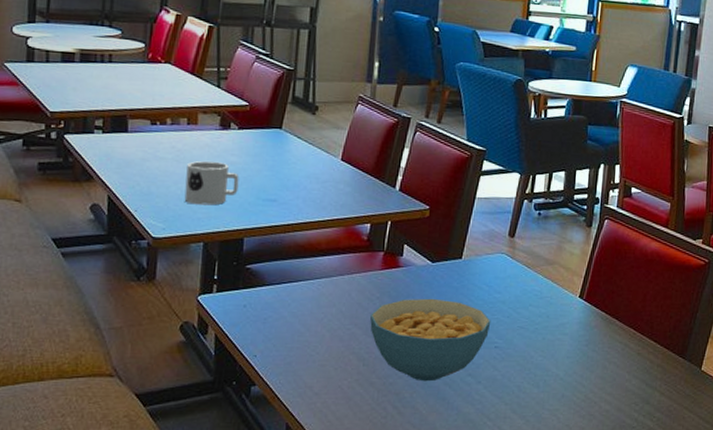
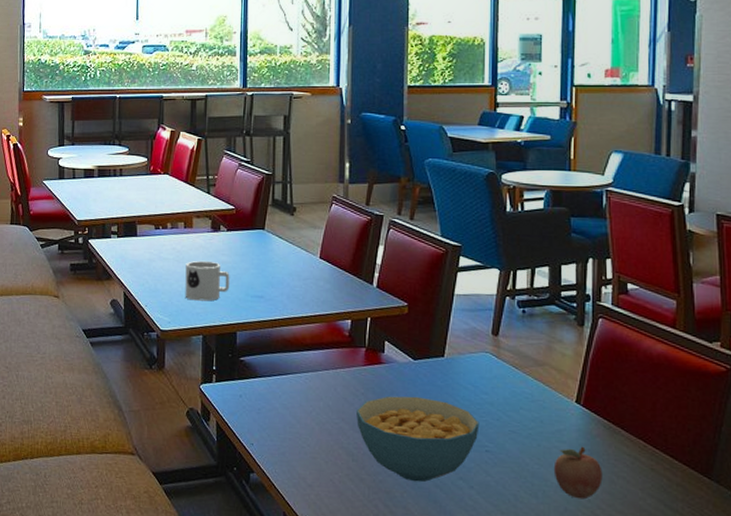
fruit: none [555,337,597,385] -> present [553,446,603,500]

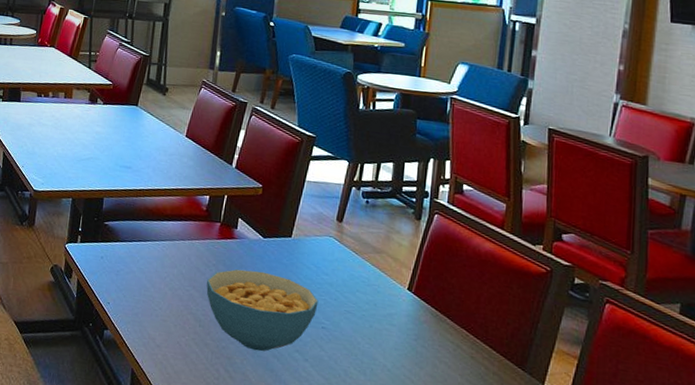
mug: present [185,260,230,301] -> none [59,129,102,168]
fruit: present [553,446,603,500] -> none [382,330,427,380]

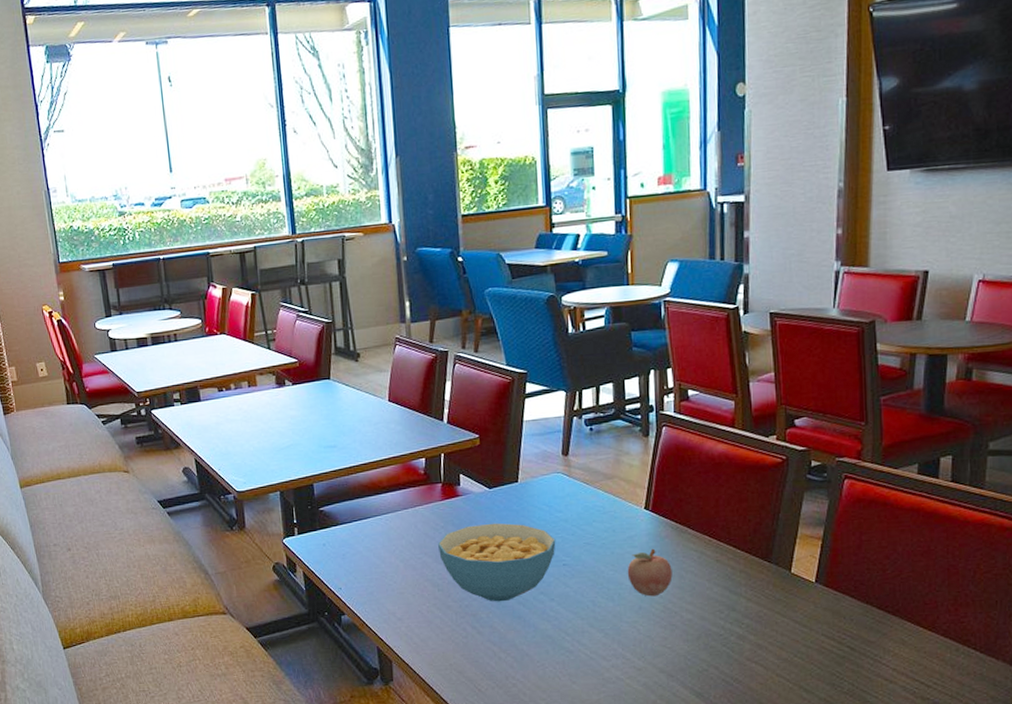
fruit: none [382,330,427,380] -> present [627,548,673,597]

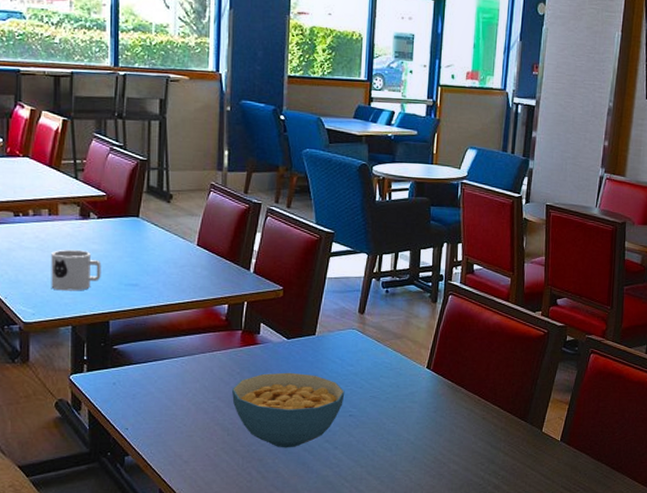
mug: none [254,417,302,459] -> present [51,249,101,291]
fruit: present [627,548,673,597] -> none [406,404,445,448]

